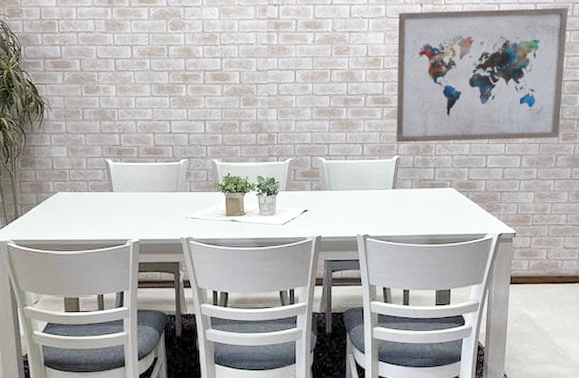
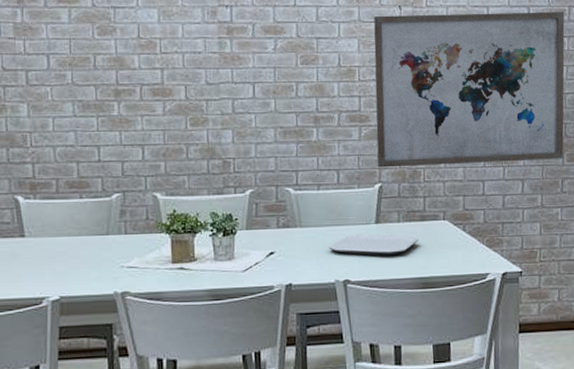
plate: none [353,197,428,216] -> present [329,233,419,256]

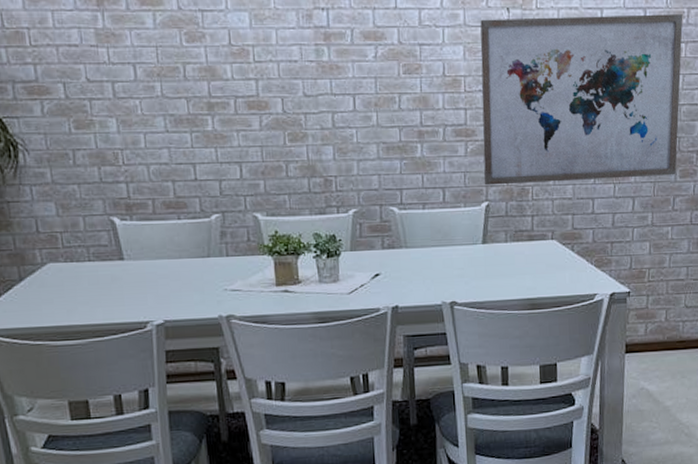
plate: present [329,233,419,256] -> none [435,254,526,277]

